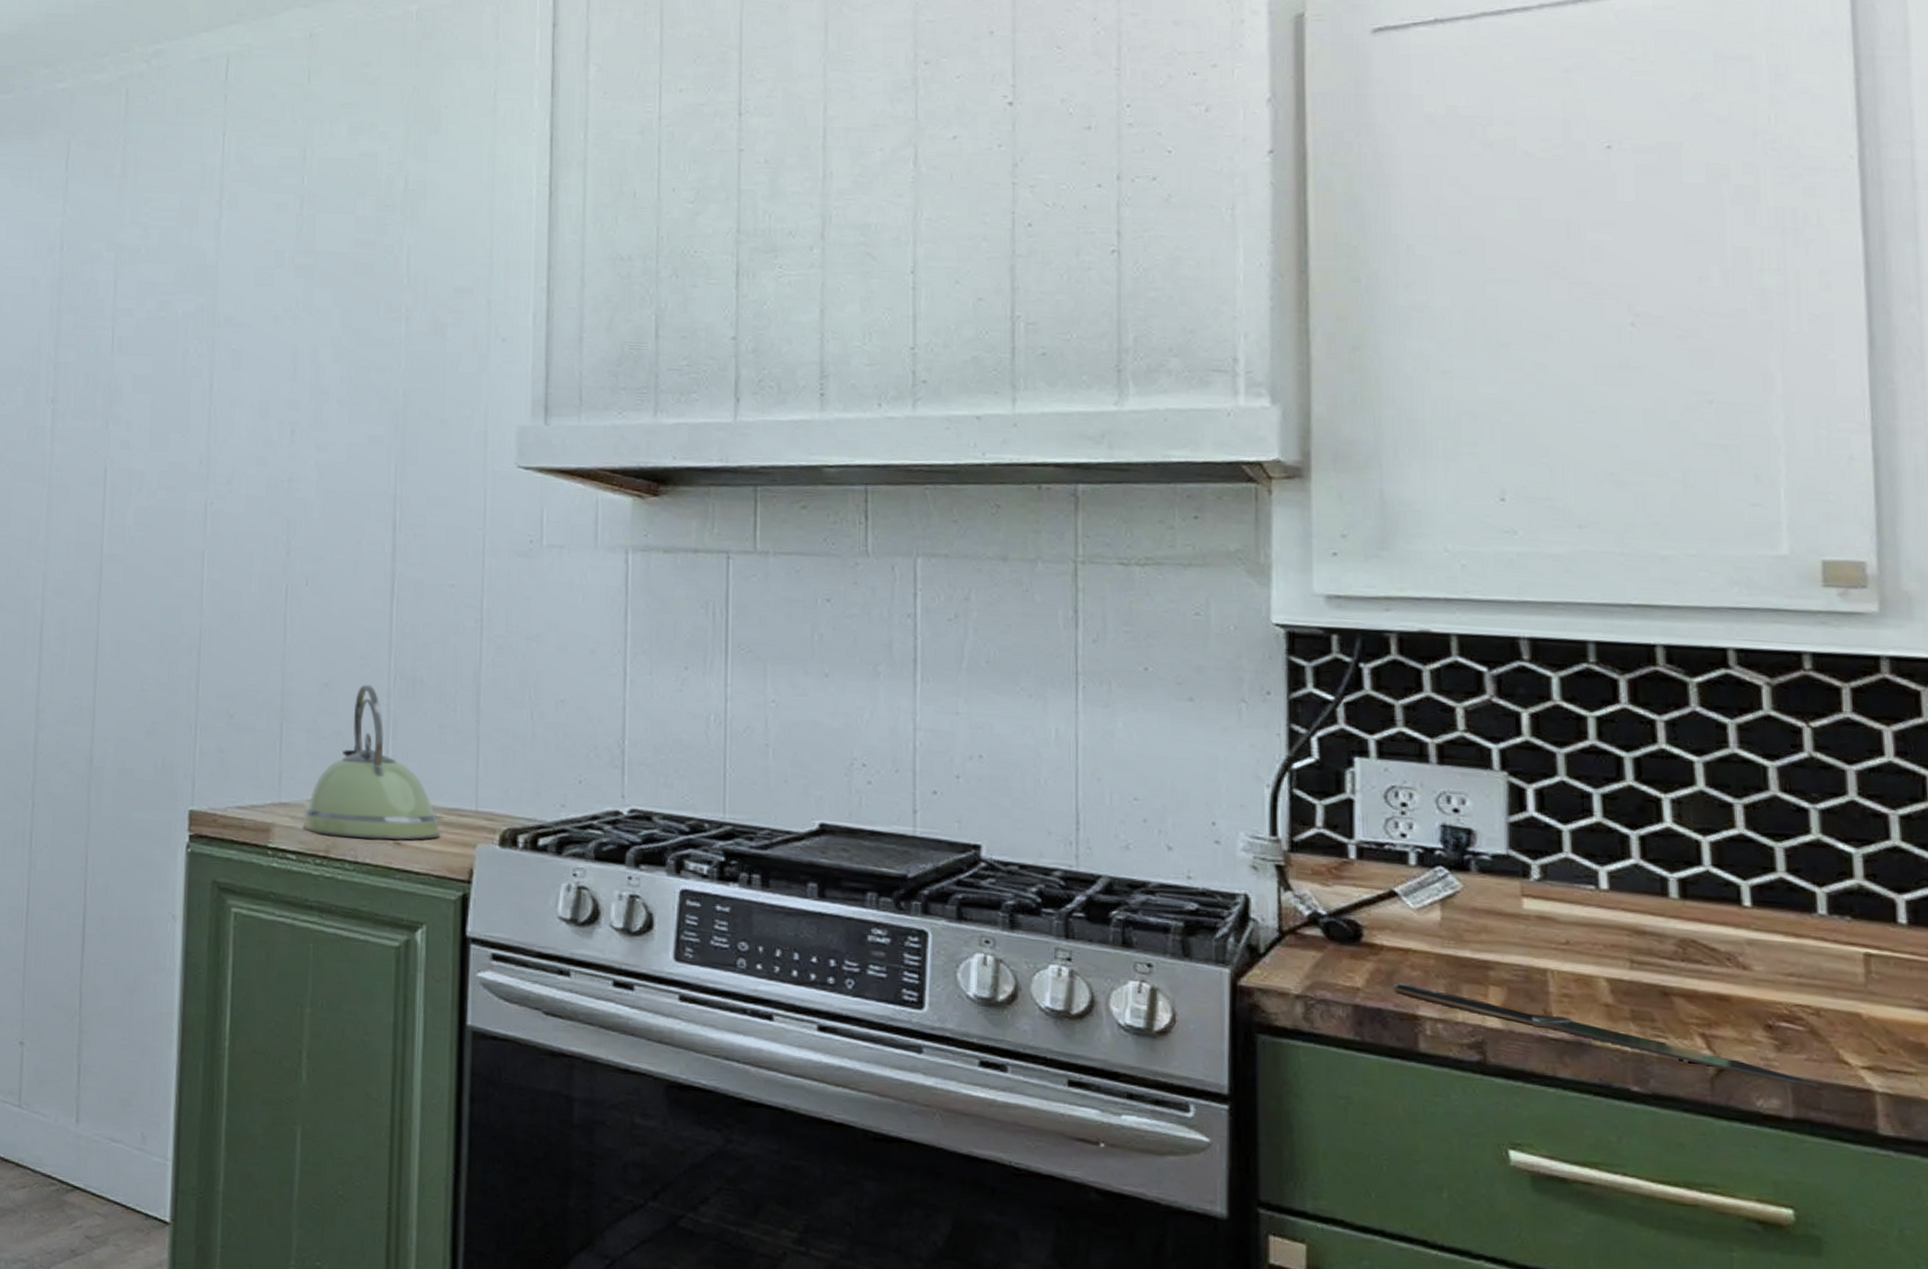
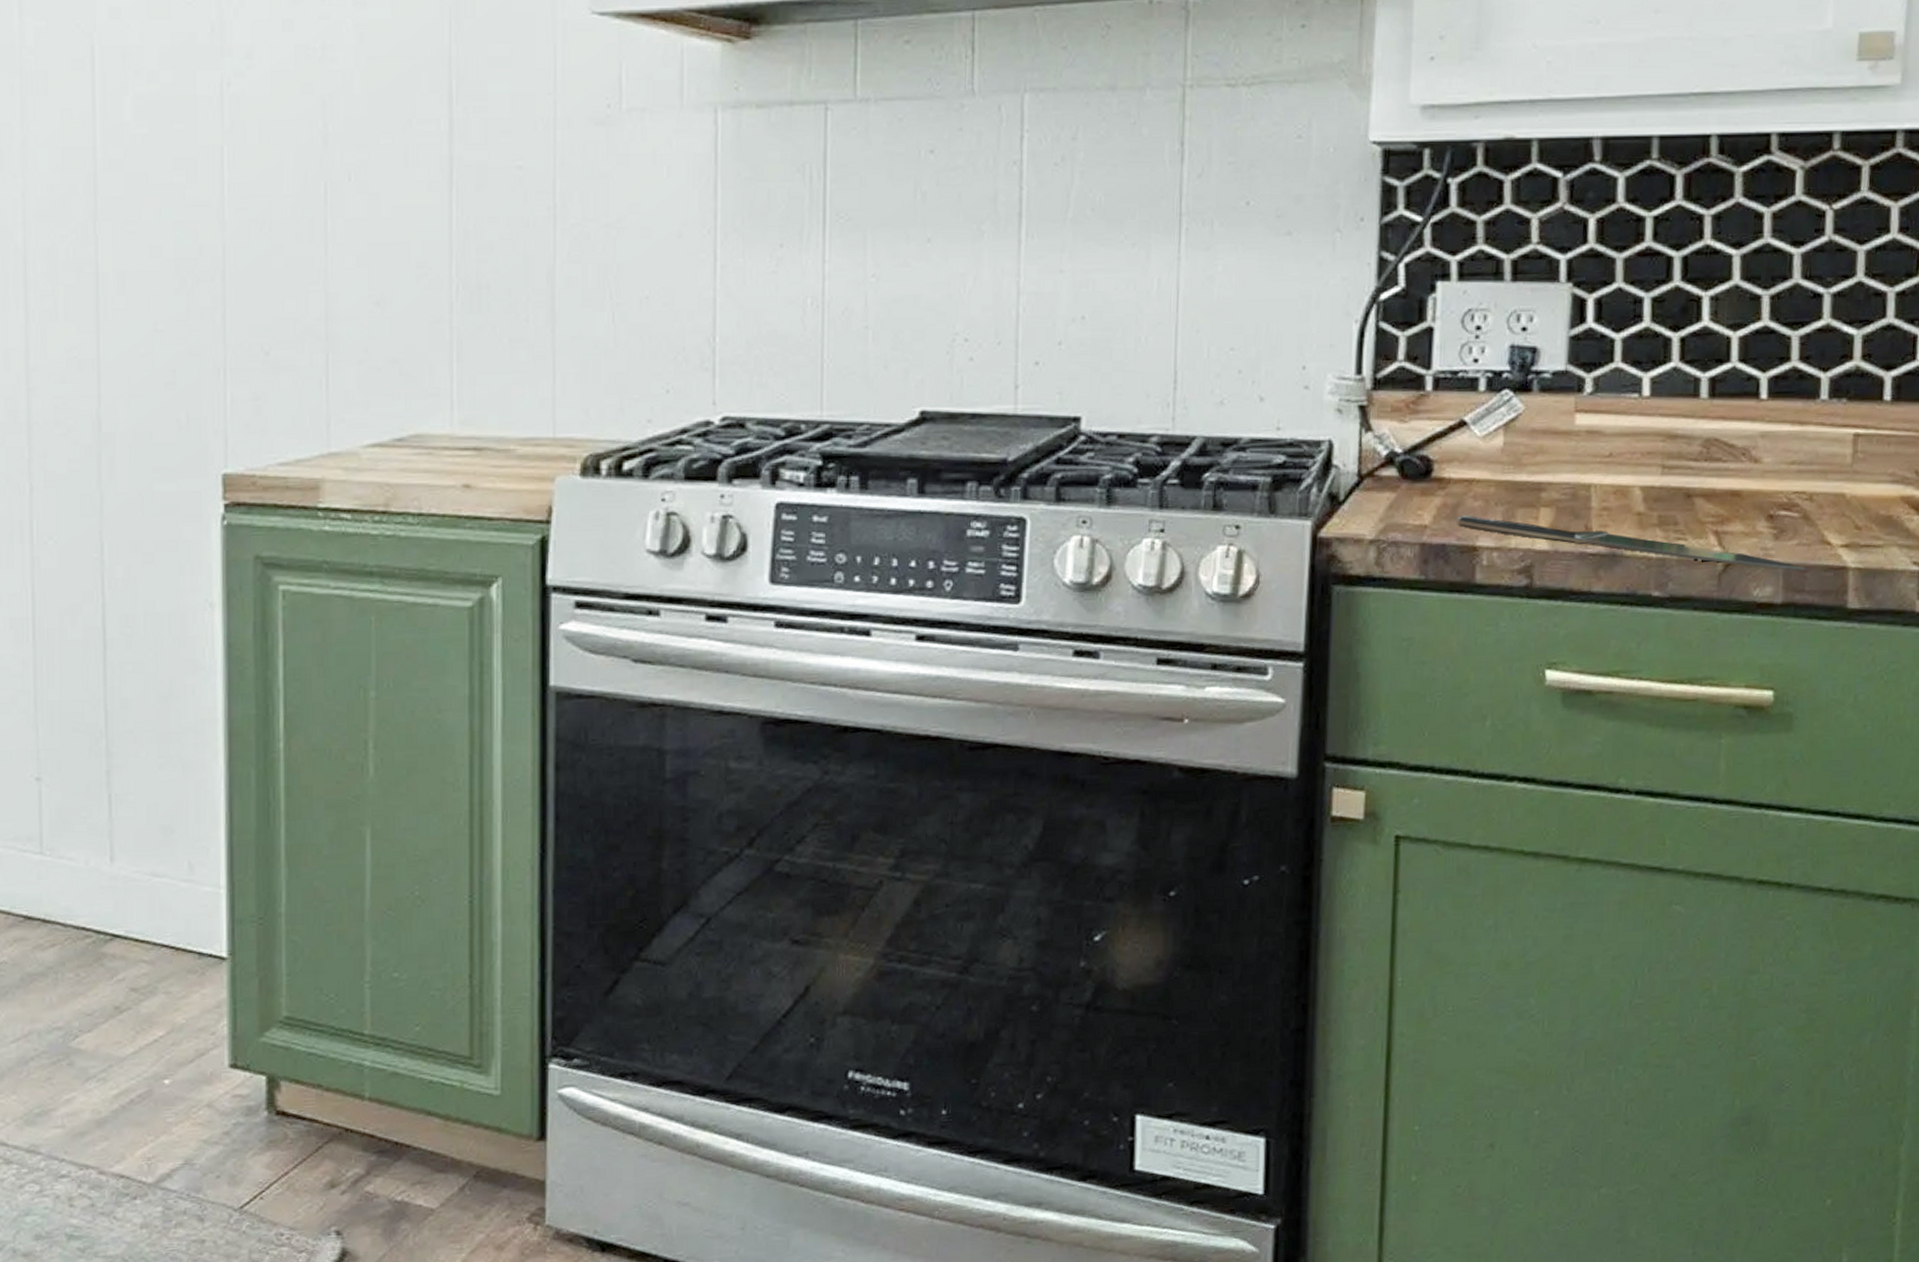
kettle: present [302,684,441,840] -> none [356,298,515,487]

